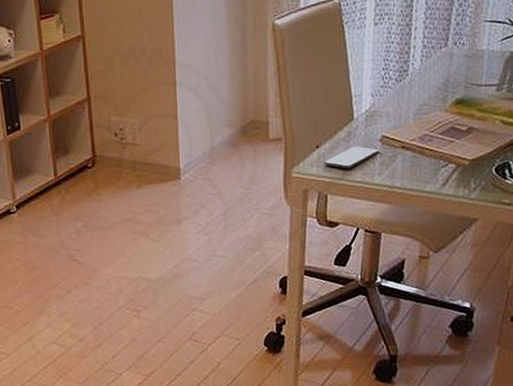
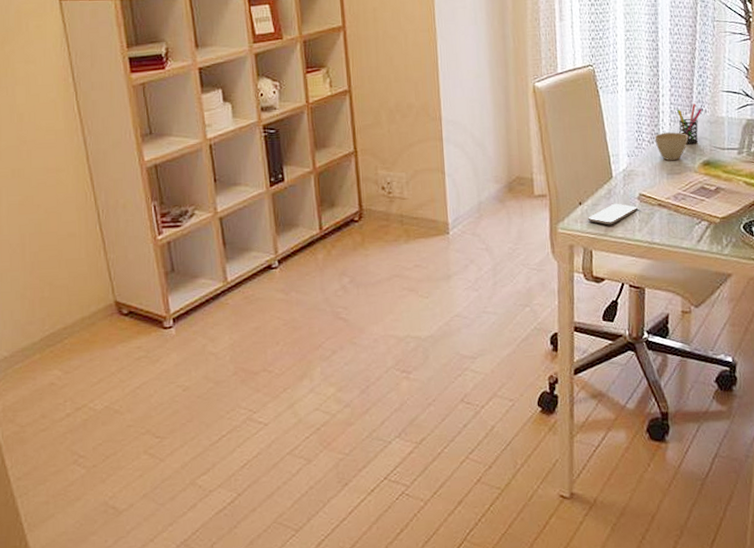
cup: none [403,68,441,100] -> present [654,132,689,160]
pen holder: none [431,36,461,82] -> present [677,103,703,145]

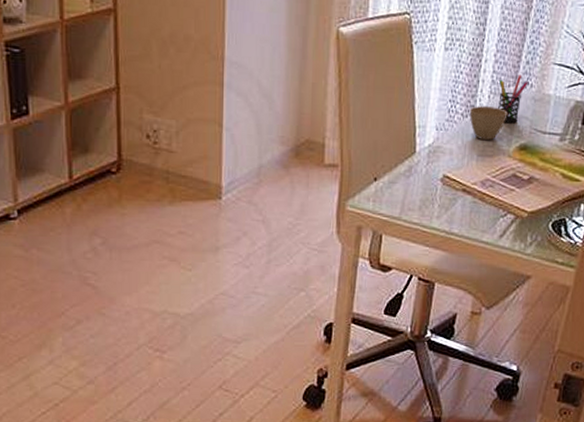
smartphone: present [588,203,638,225] -> none [382,183,439,208]

